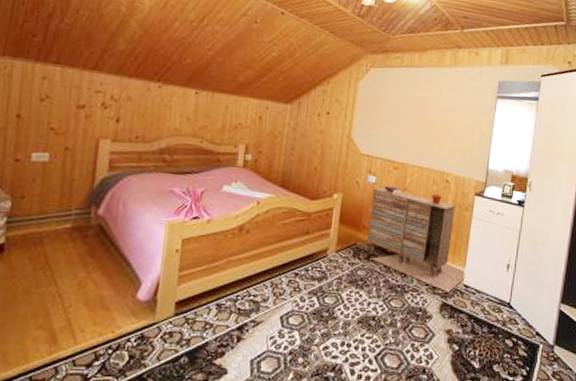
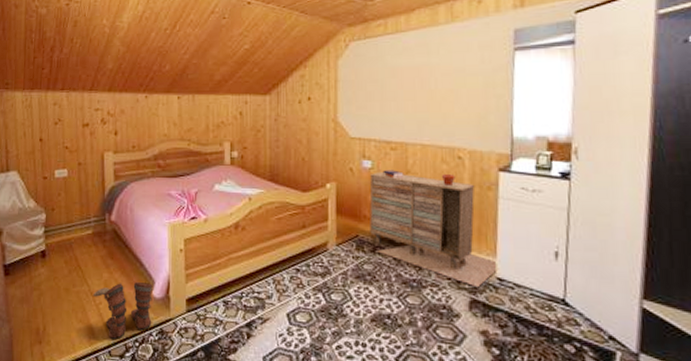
boots: none [60,283,140,347] -> present [92,282,154,339]

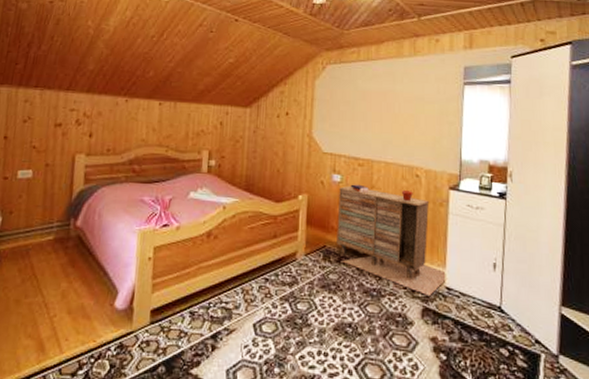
boots: present [92,282,154,339] -> none [46,292,117,356]

